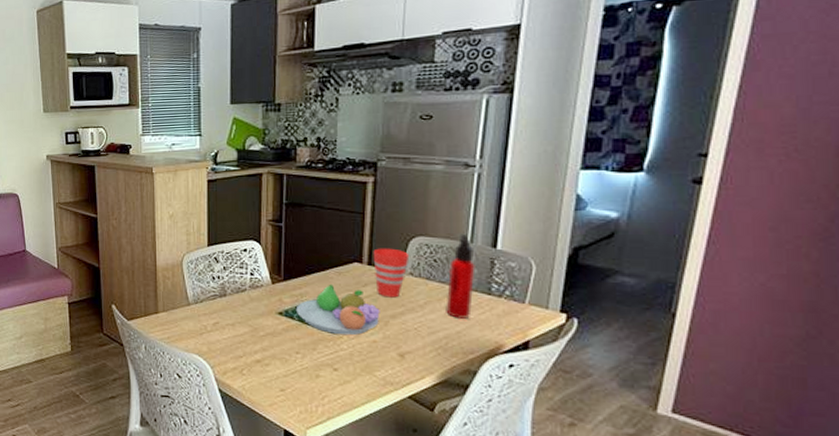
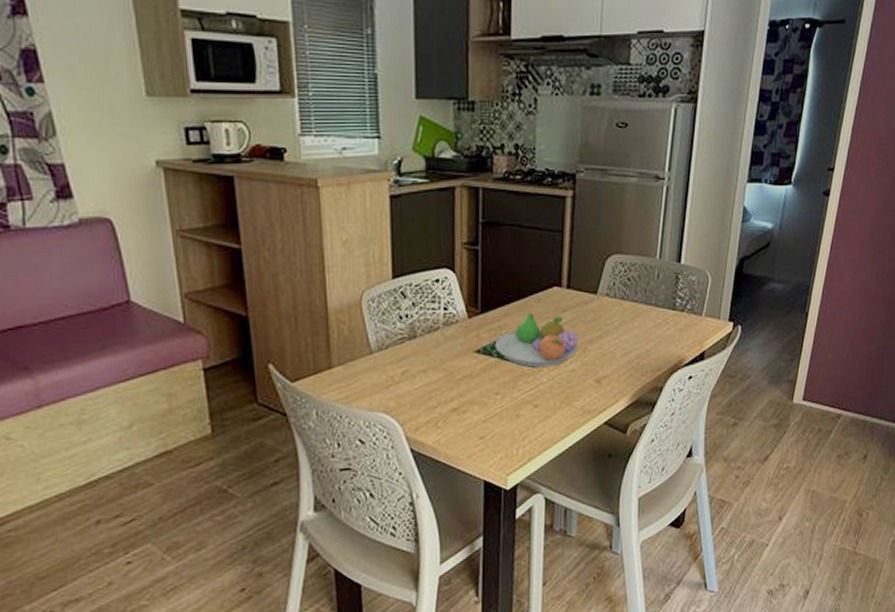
cup: present [373,248,410,298] -> none [572,268,606,322]
water bottle: present [445,233,475,320] -> none [637,249,663,338]

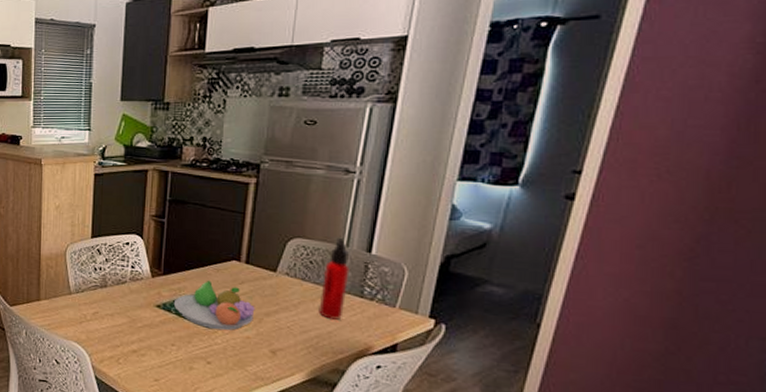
water bottle: none [637,249,663,338] -> present [318,237,350,320]

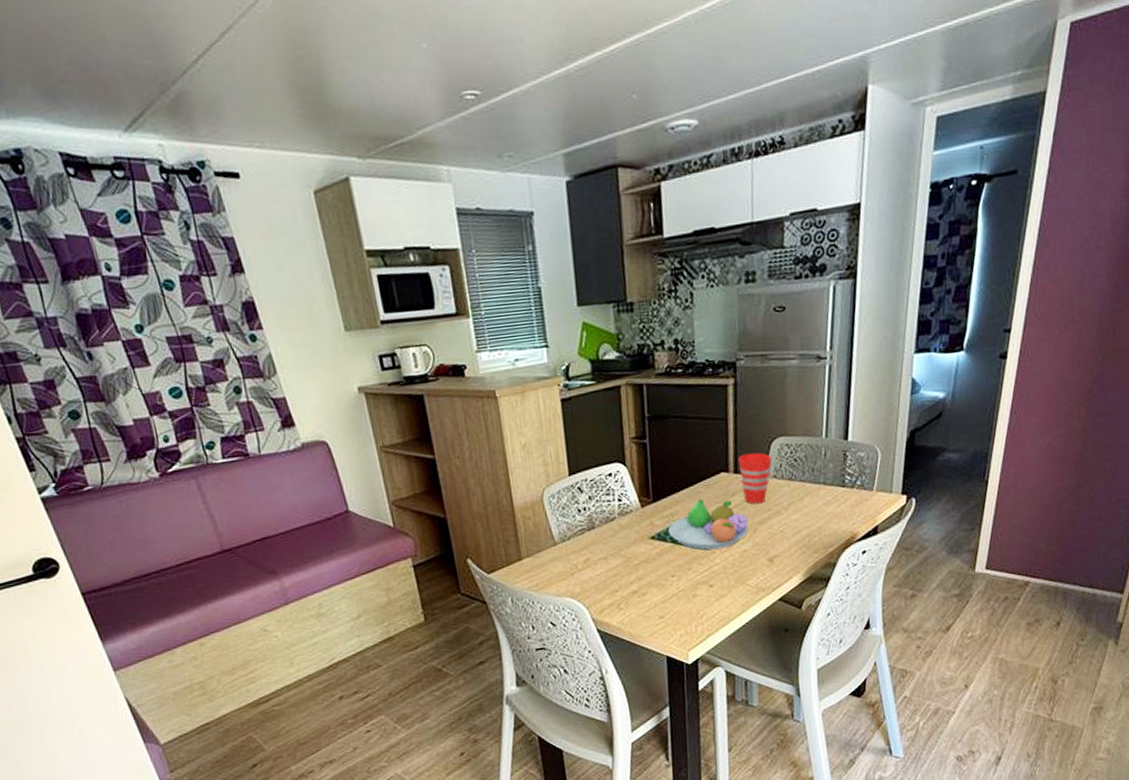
cup: none [251,247,287,296] -> present [738,452,772,504]
water bottle: present [318,237,350,320] -> none [806,429,831,516]

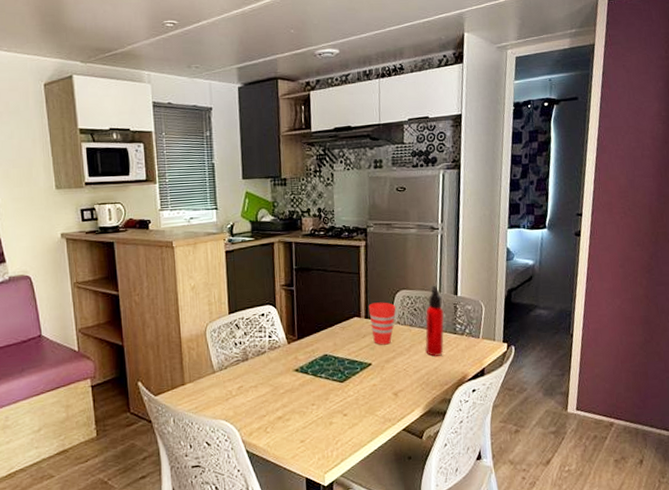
fruit bowl: present [667,498,749,550] -> none [309,338,377,384]
water bottle: none [806,429,831,516] -> present [425,285,444,358]

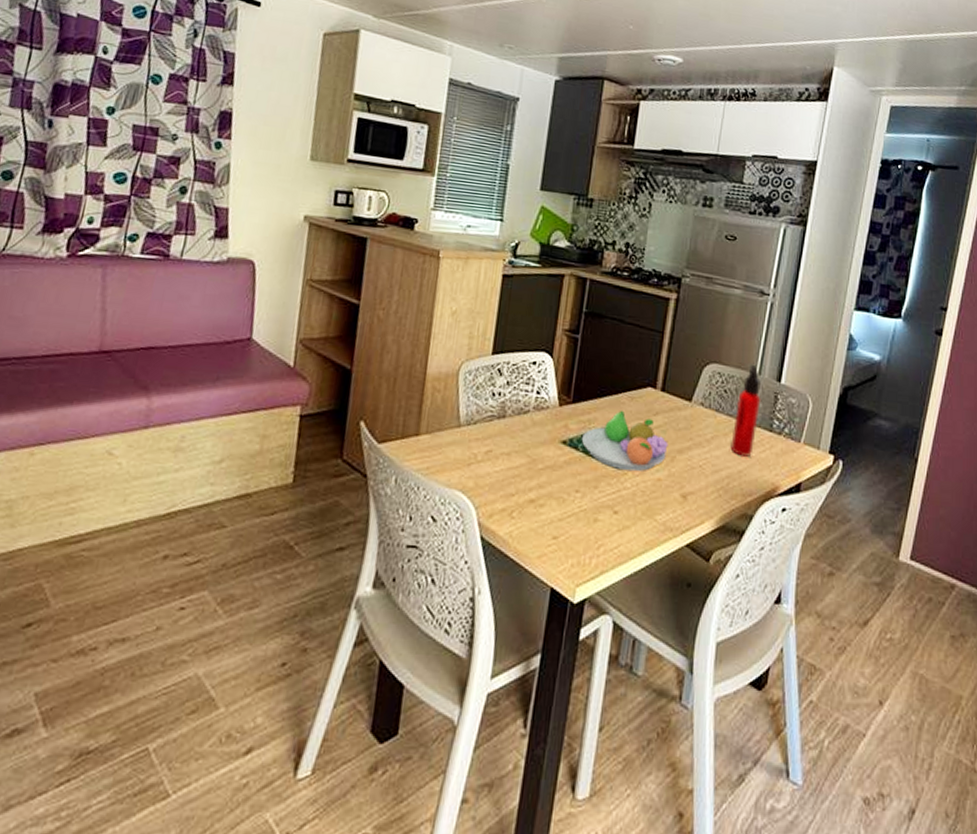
fruit bowl: none [309,338,377,384] -> present [581,410,669,472]
cup: present [368,302,396,345] -> none [667,373,703,430]

